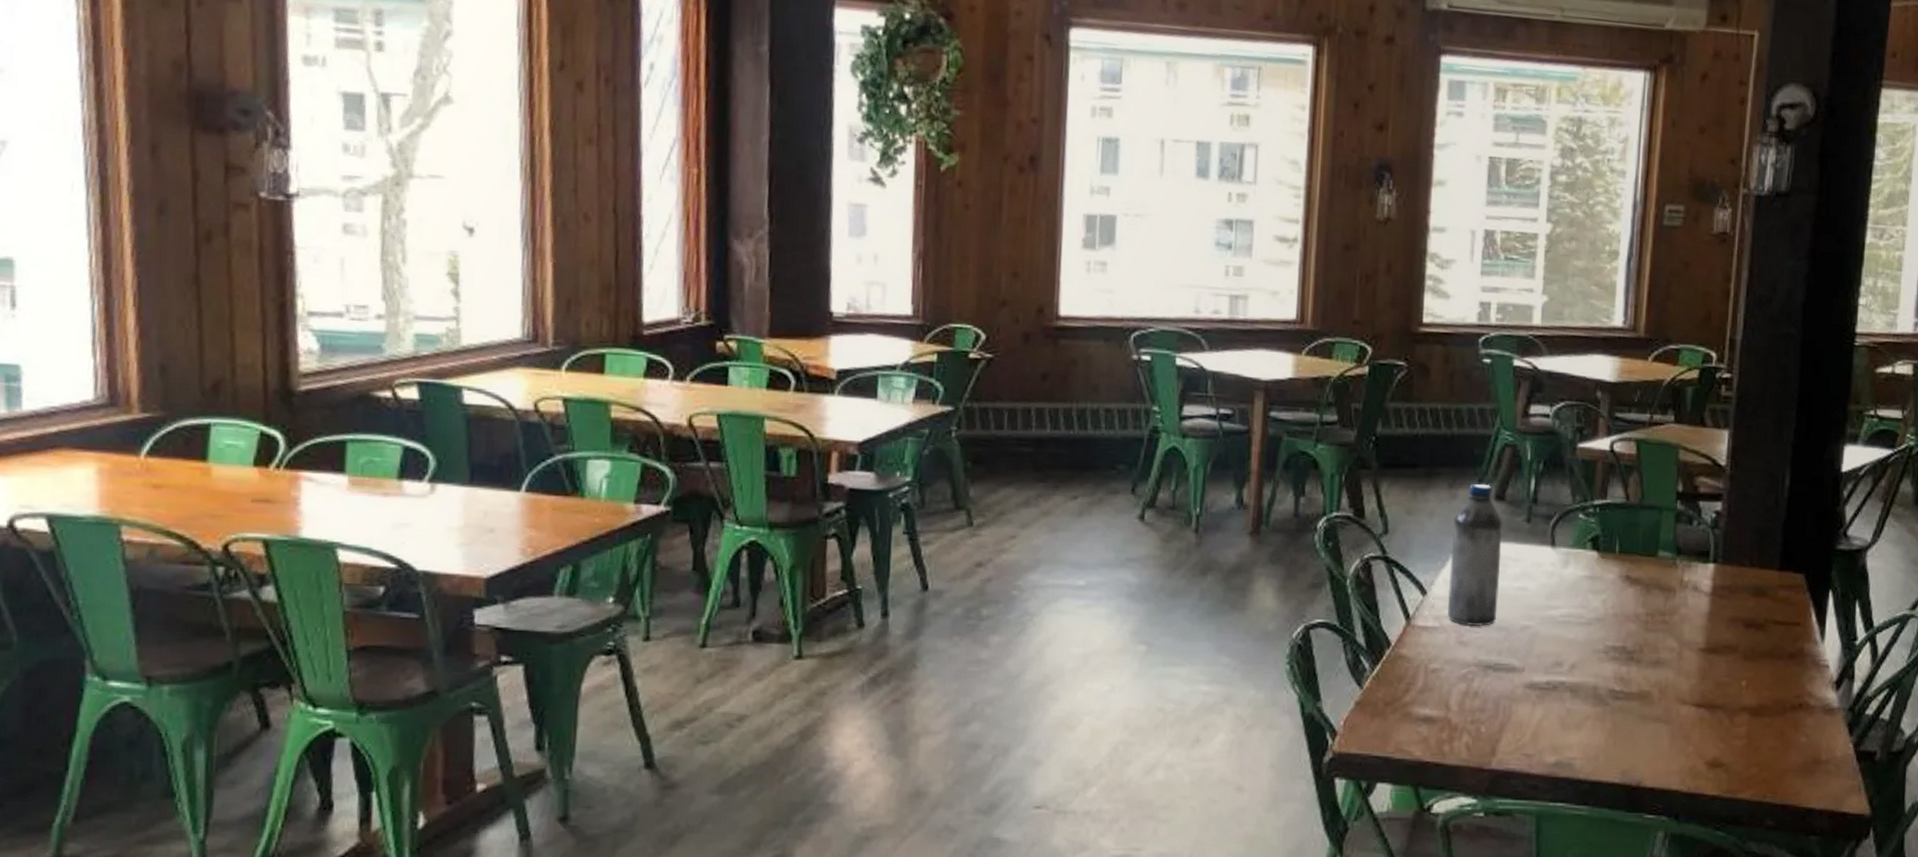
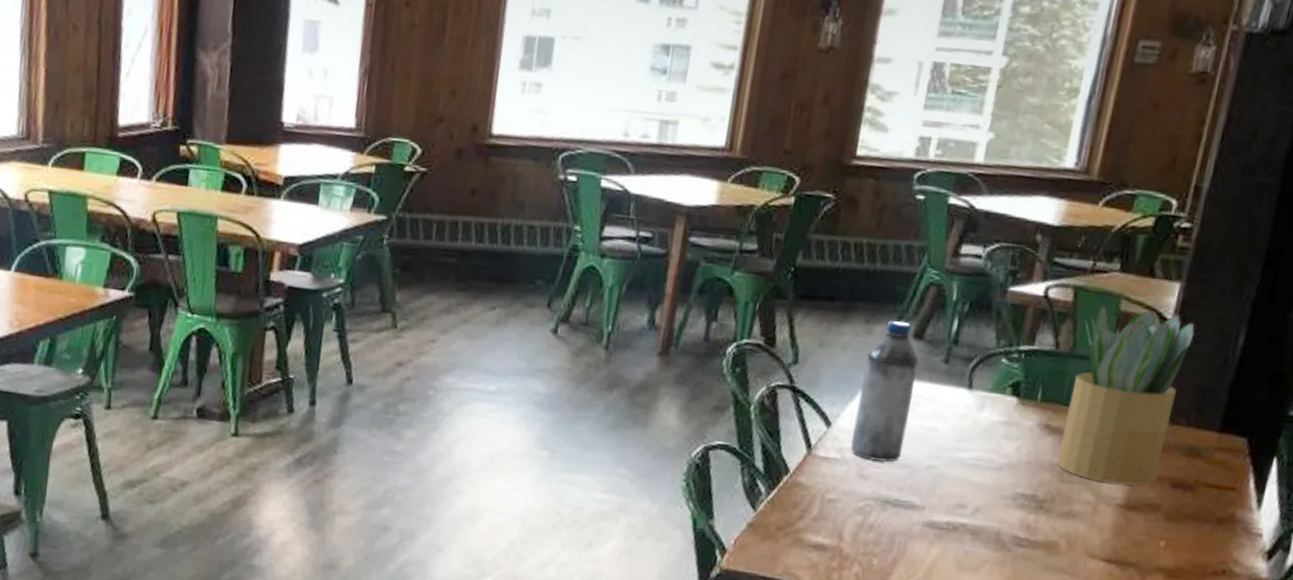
potted plant: none [1640,456,1747,629] -> present [1056,305,1194,485]

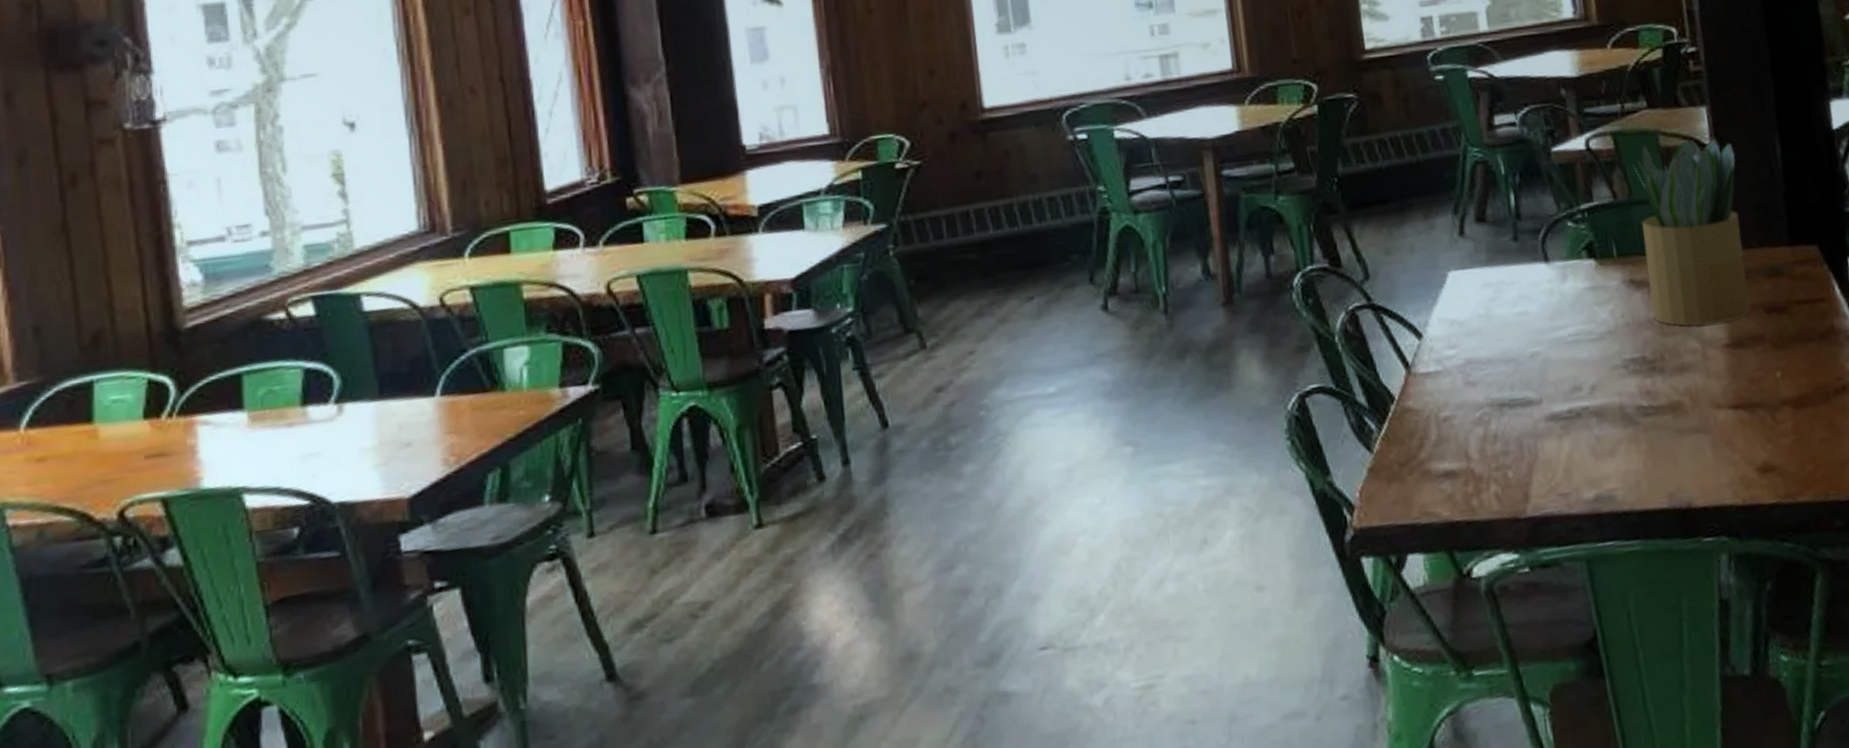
water bottle: present [850,320,919,462] -> none [1436,207,1502,364]

